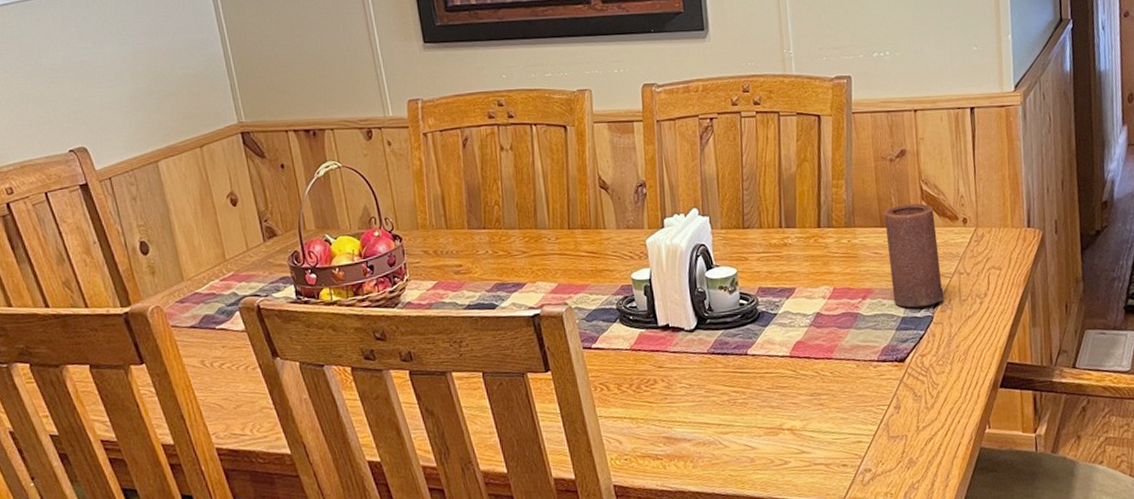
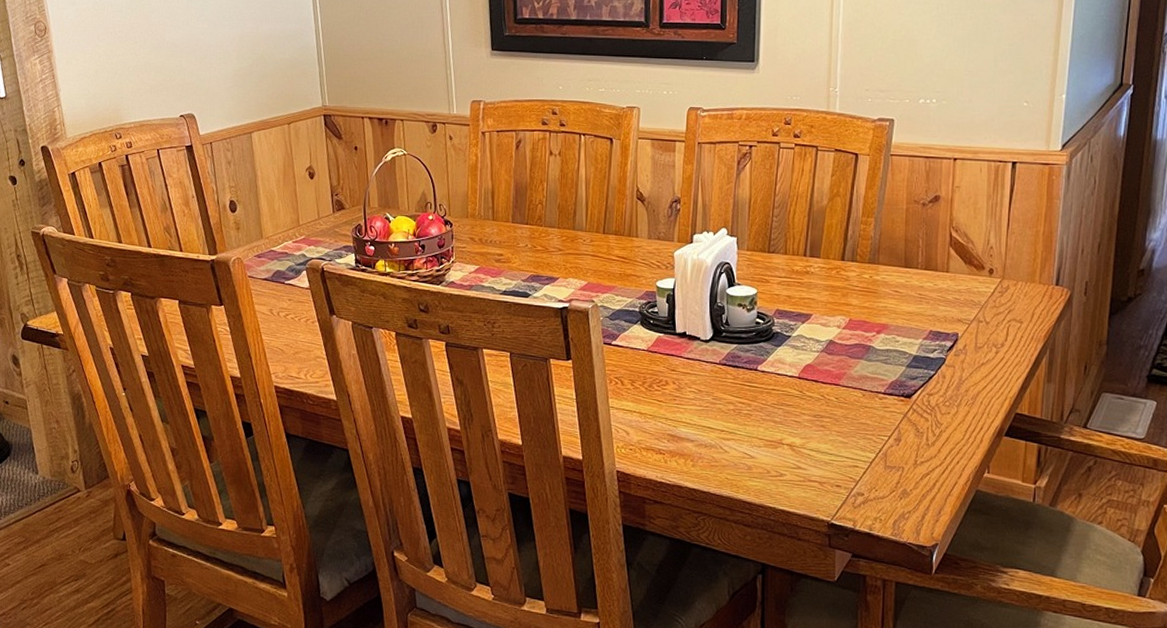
candle: present [883,203,945,308] -> none [909,248,961,349]

